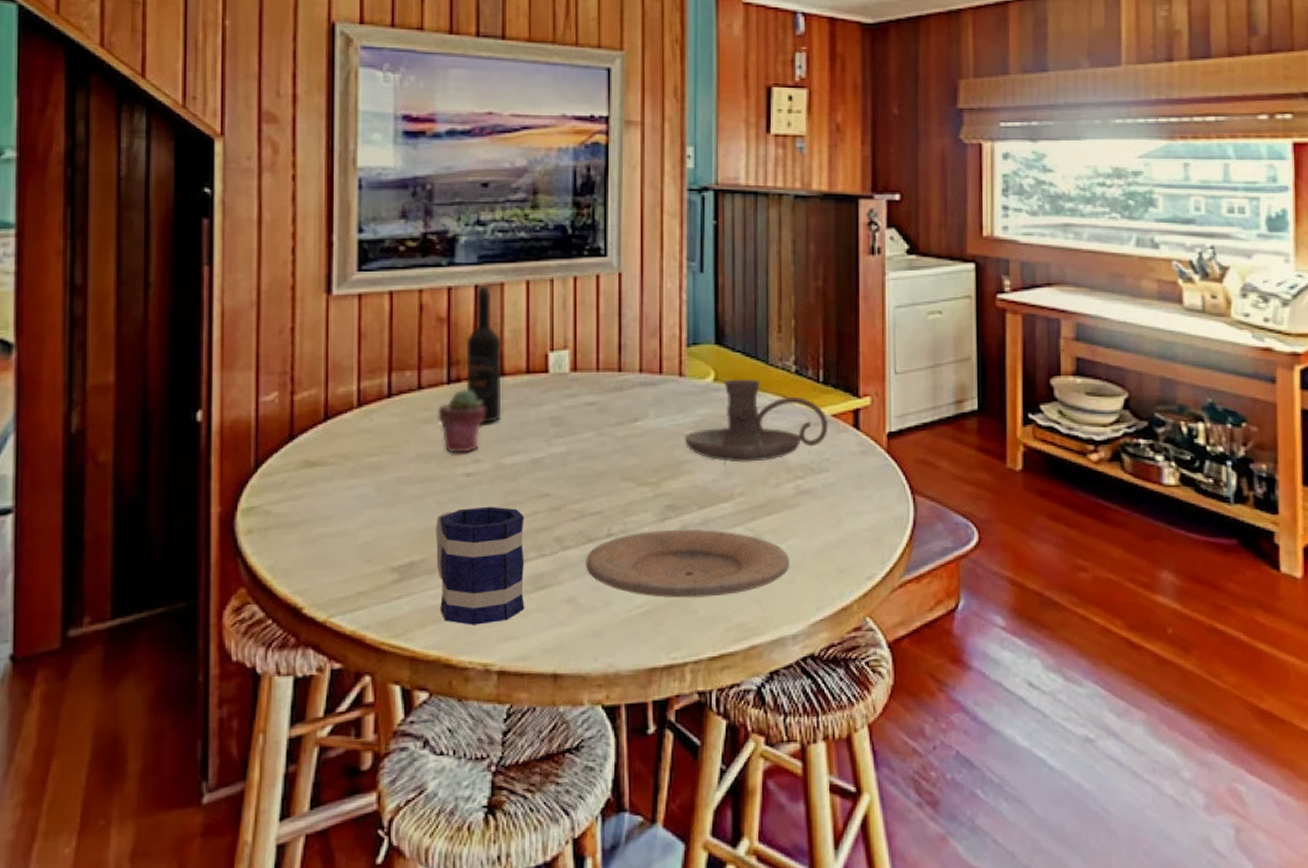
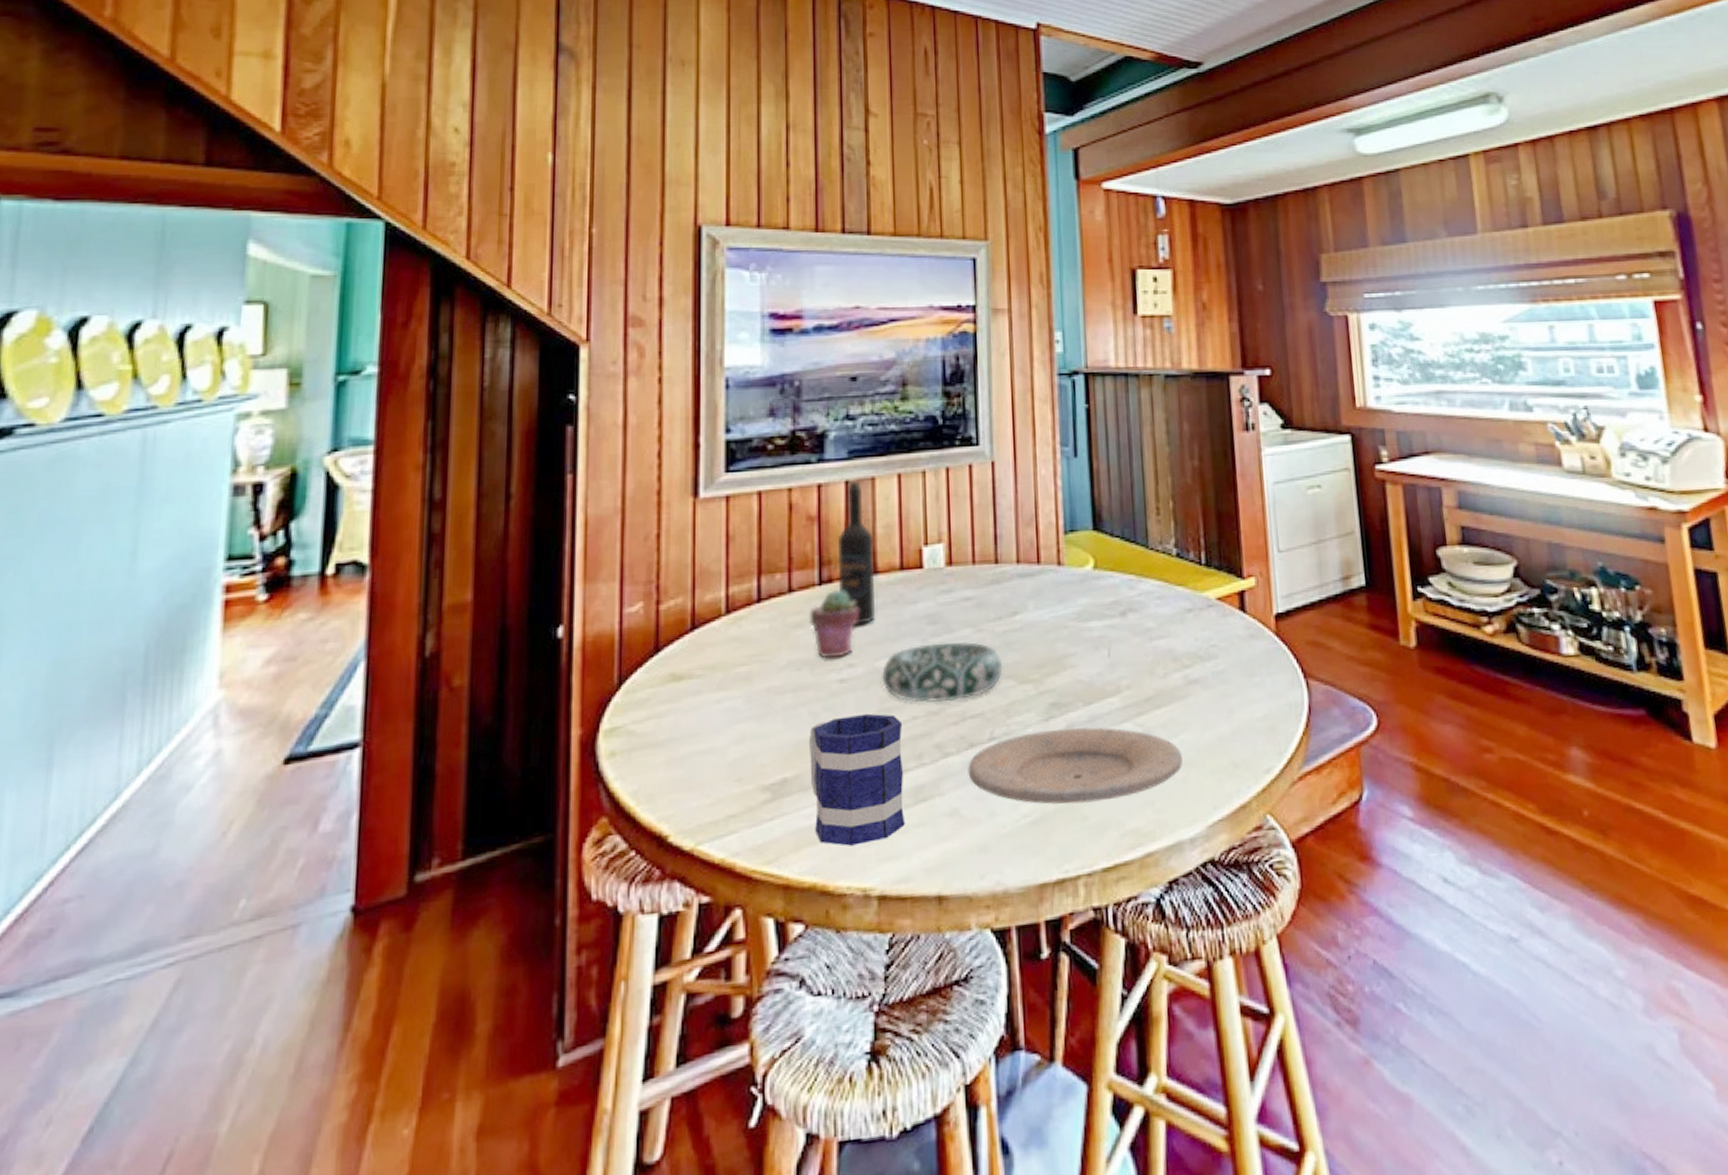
decorative bowl: none [506,444,622,500] -> present [882,642,1003,703]
candle holder: present [684,379,829,463] -> none [1065,564,1214,654]

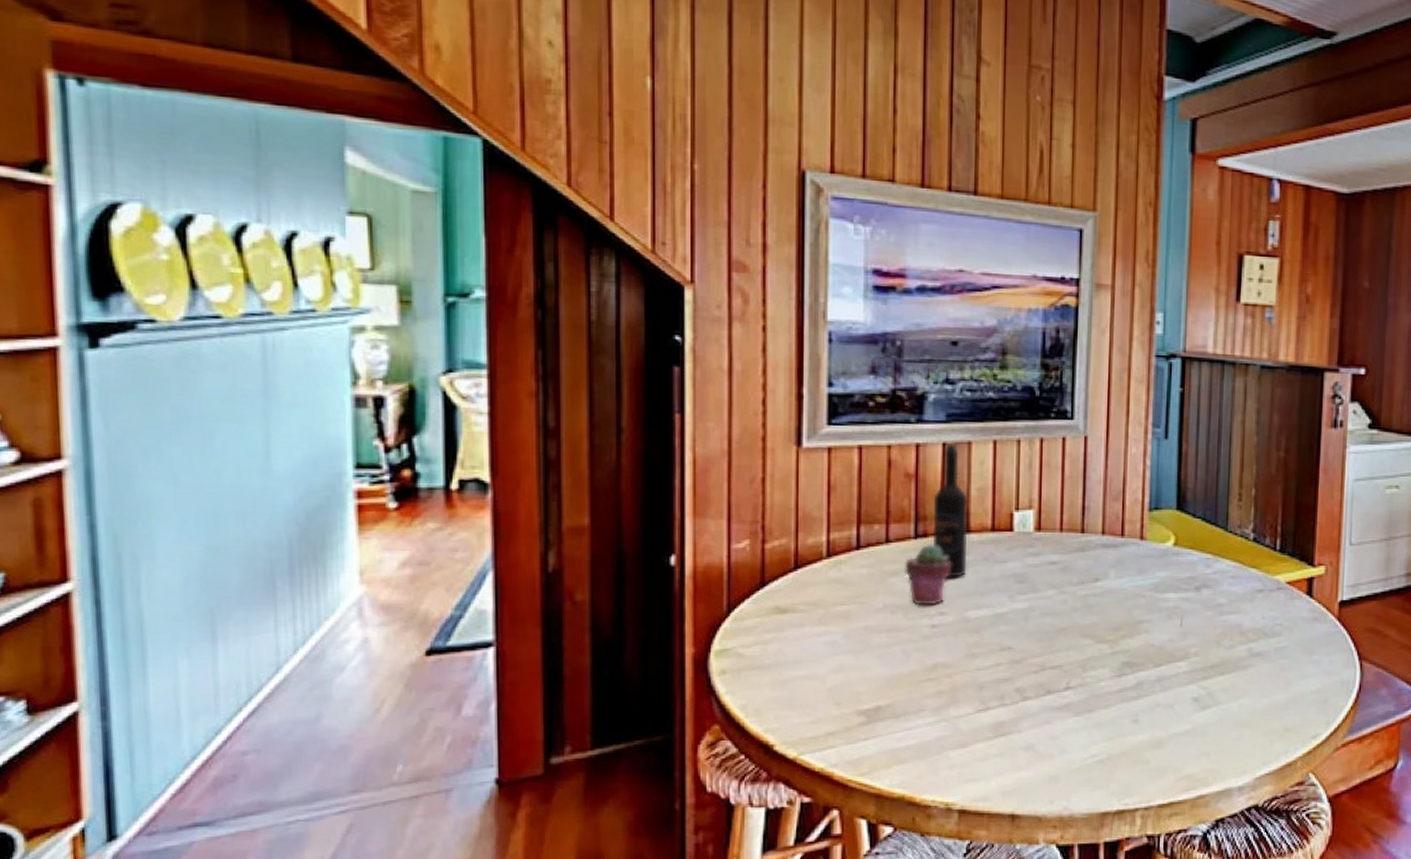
mug: present [809,713,906,846] -> none [901,656,986,767]
decorative bowl: present [882,642,1003,703] -> none [970,600,1082,653]
plate: present [968,727,1182,805] -> none [1044,686,1239,749]

